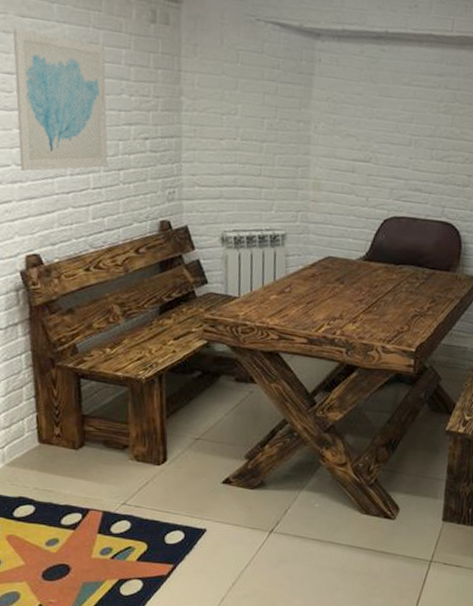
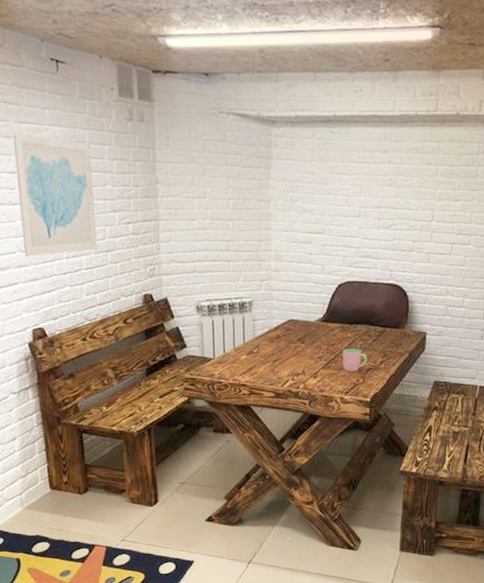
cup: none [385,291,414,318] -> present [342,348,368,372]

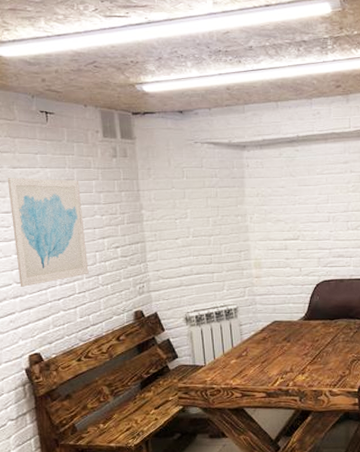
cup: present [342,348,368,372] -> none [326,342,351,365]

